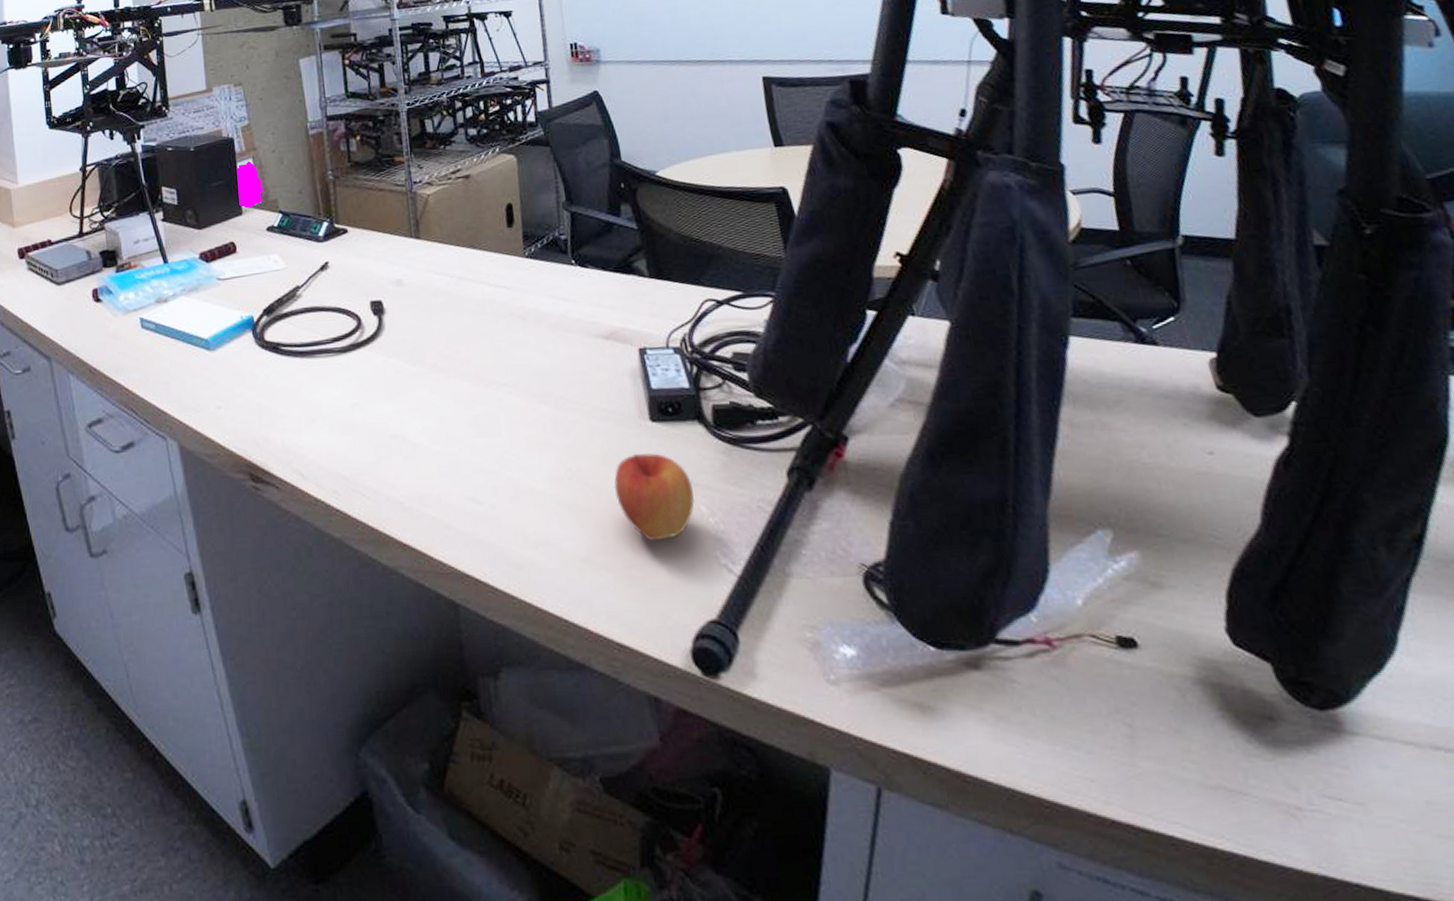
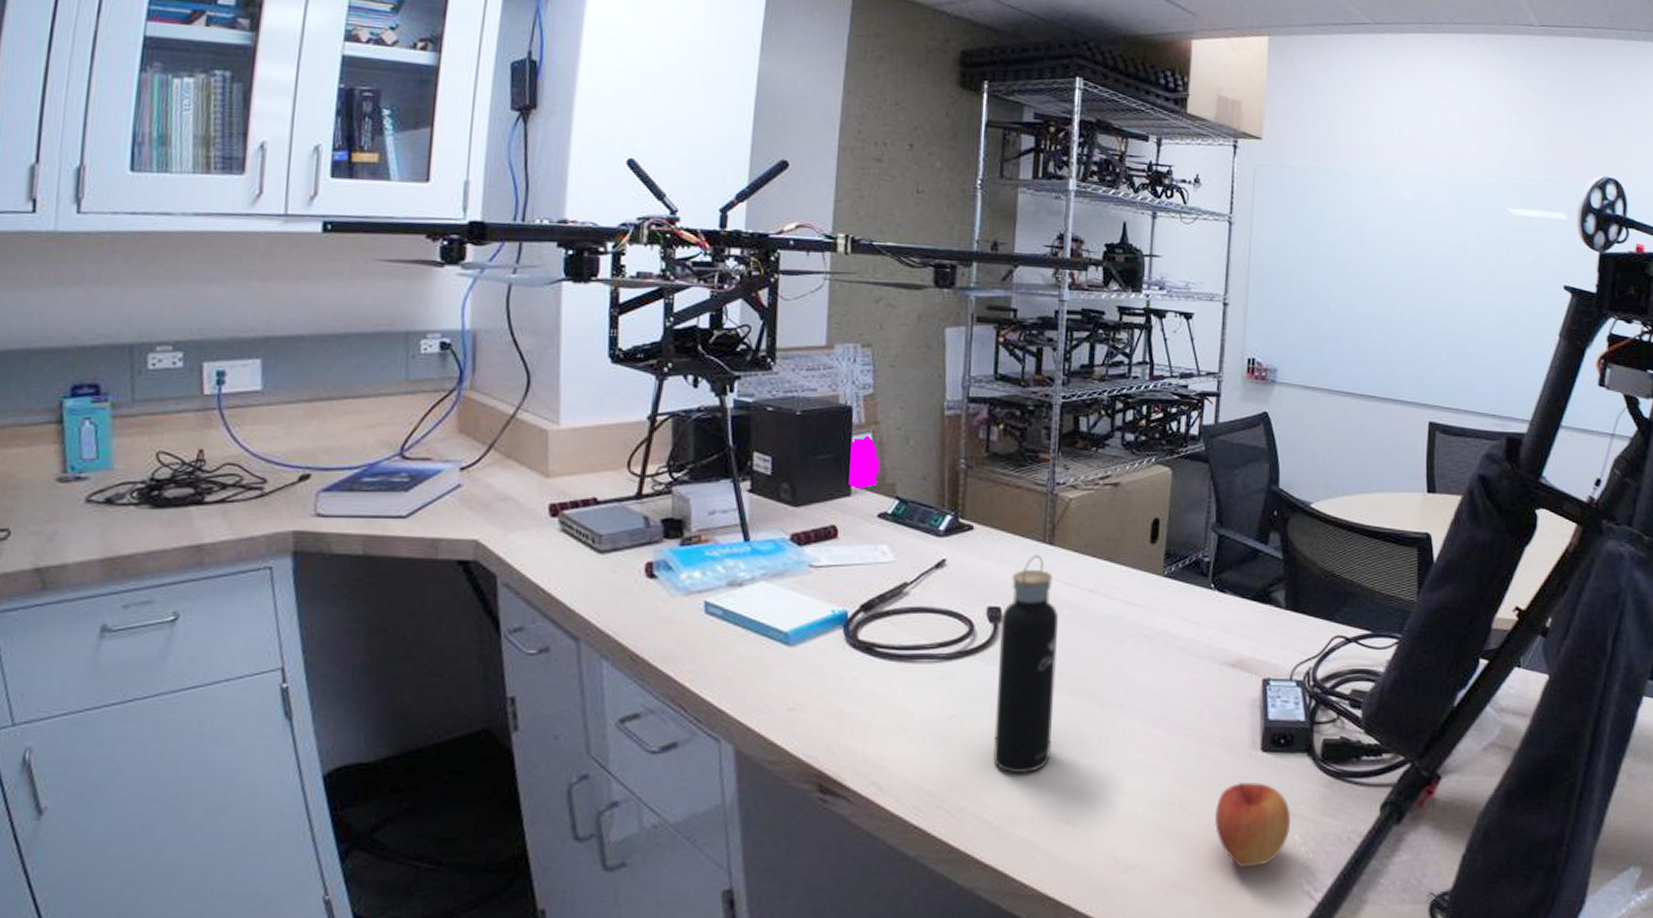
water bottle: none [383,249,448,456] -> present [993,555,1058,774]

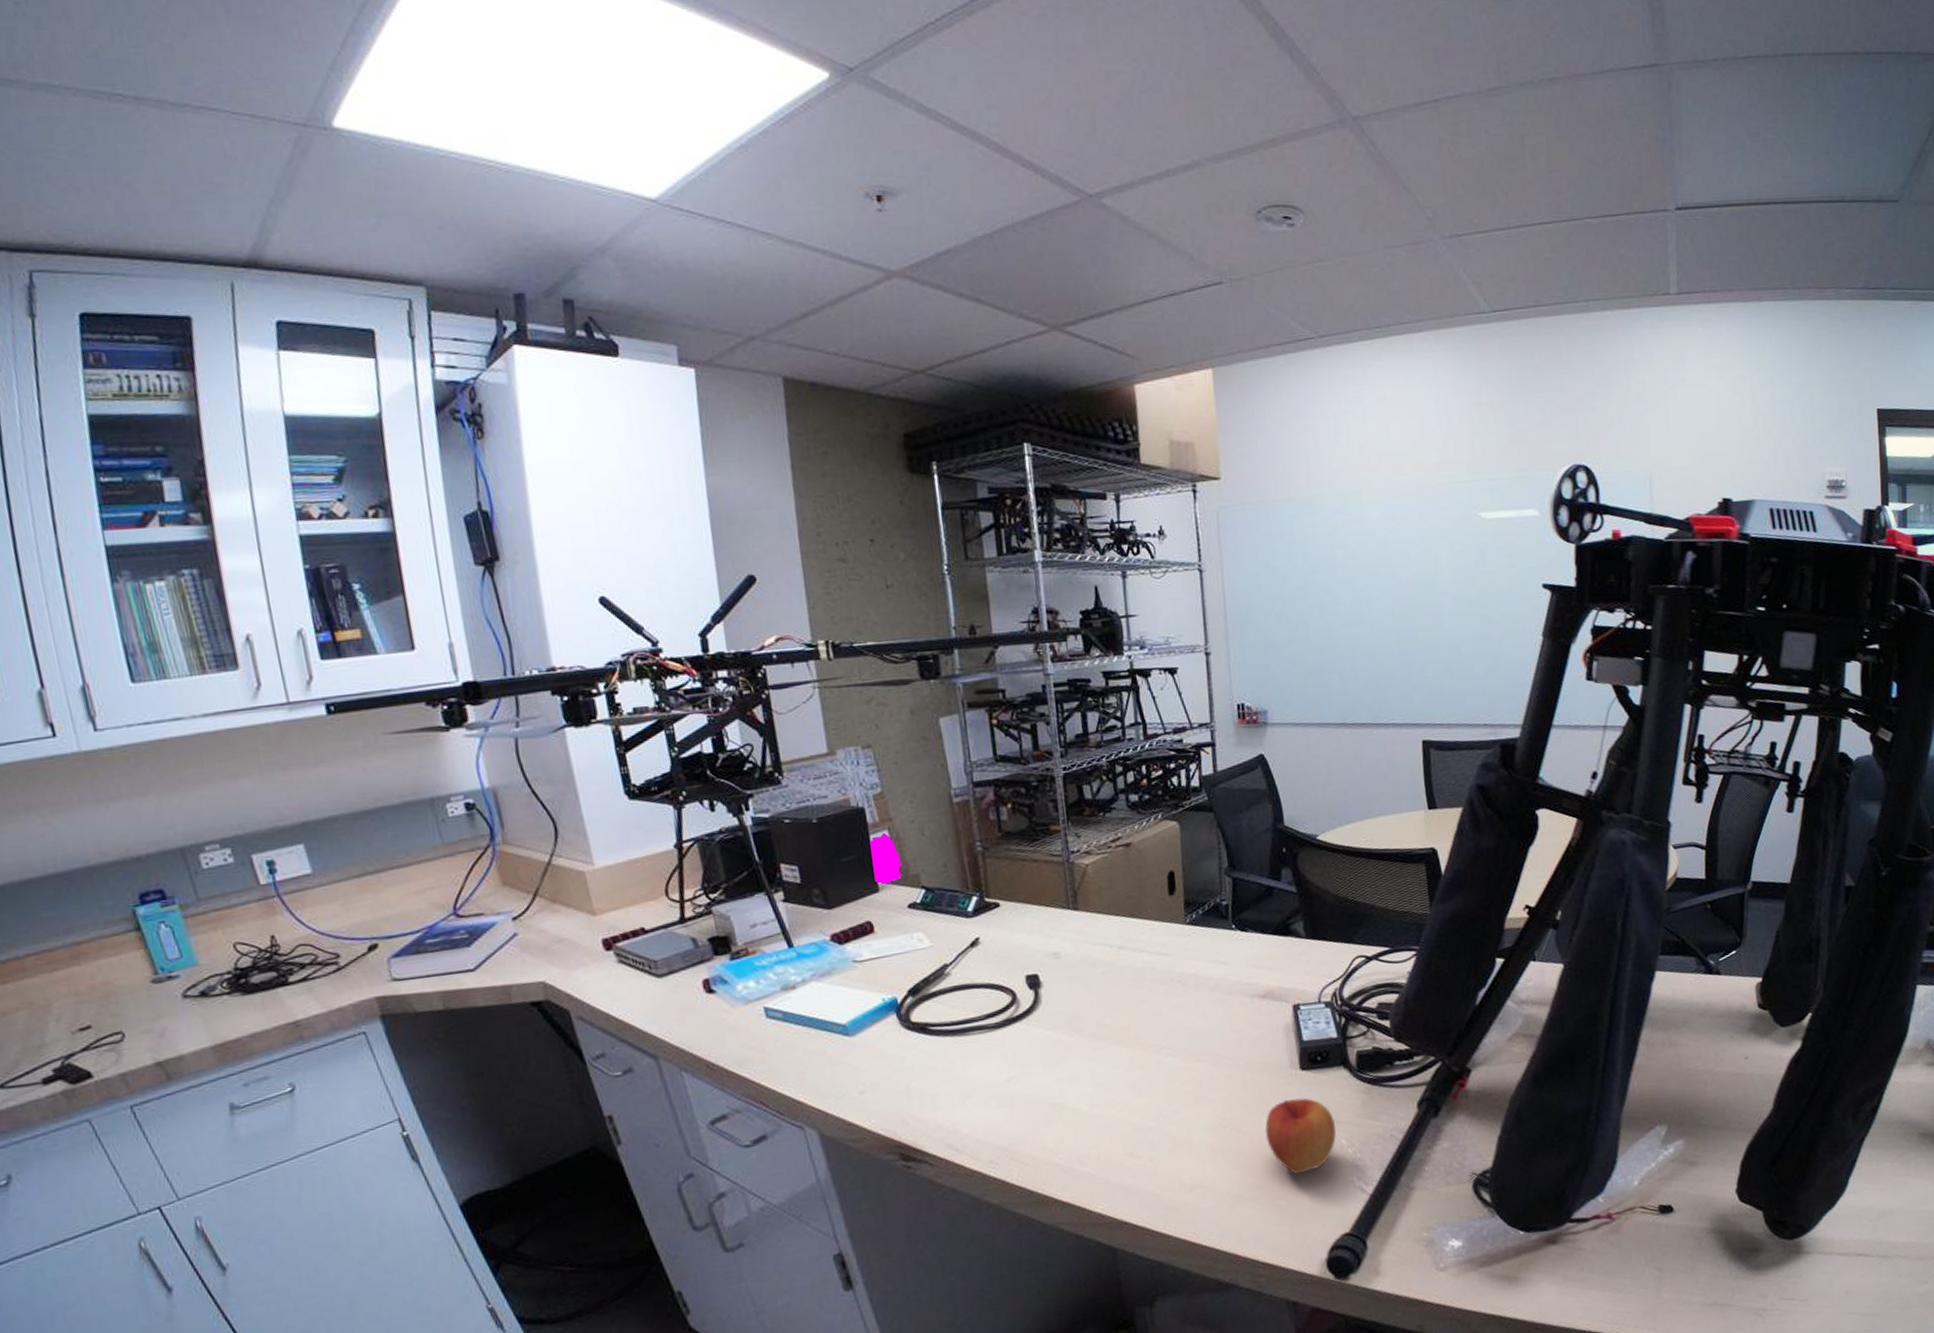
water bottle: present [993,555,1058,774] -> none [1040,921,1107,1121]

